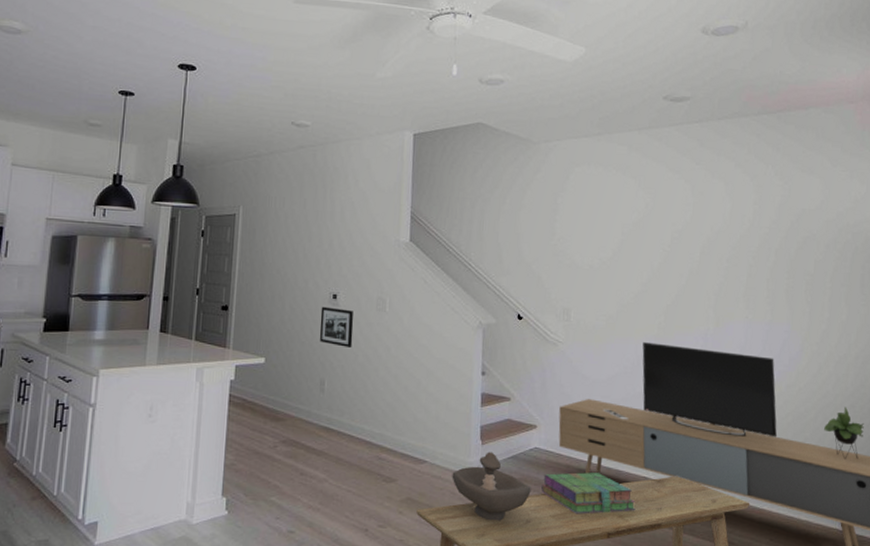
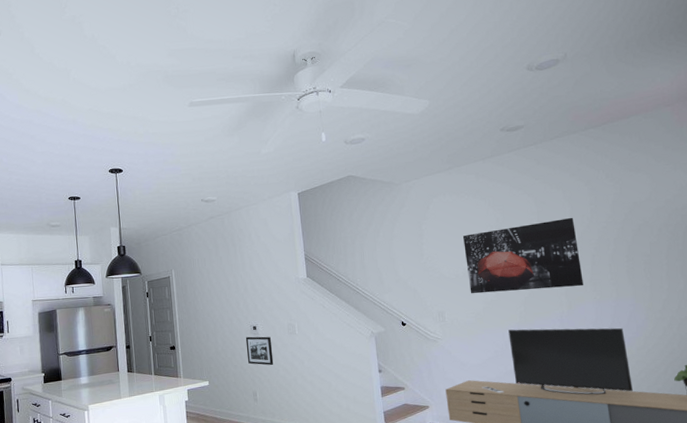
wall art: none [603,215,736,301] -> present [462,217,583,294]

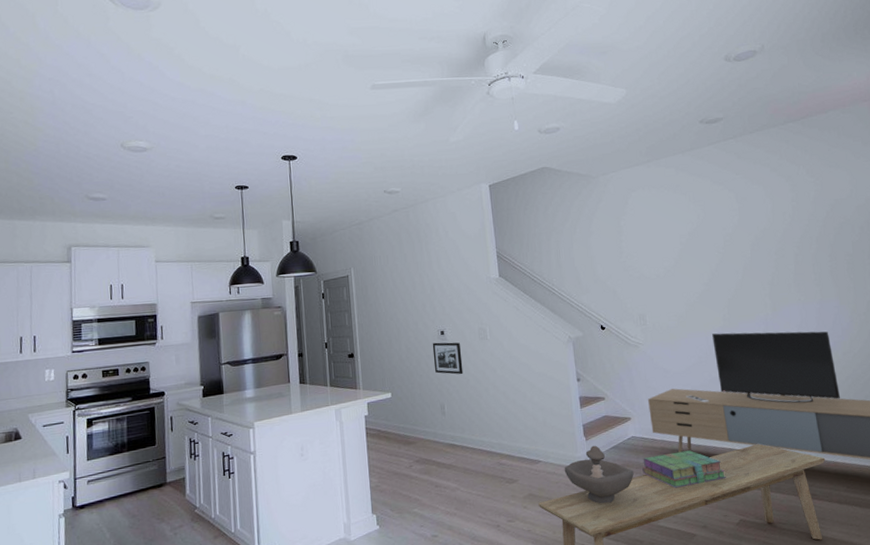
wall art: present [462,217,583,294] -> none [663,214,787,296]

